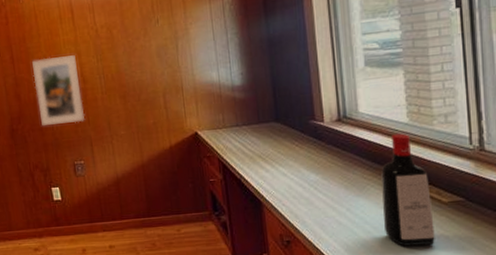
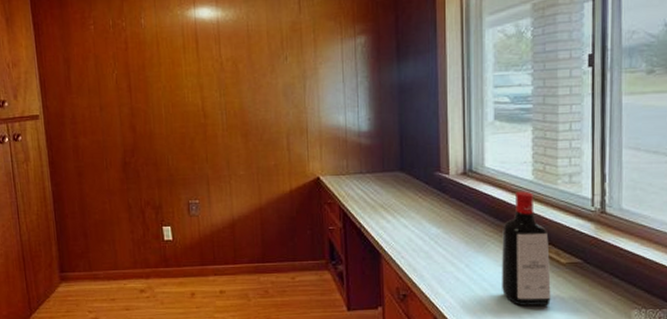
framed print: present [32,55,86,127] -> none [150,88,204,161]

